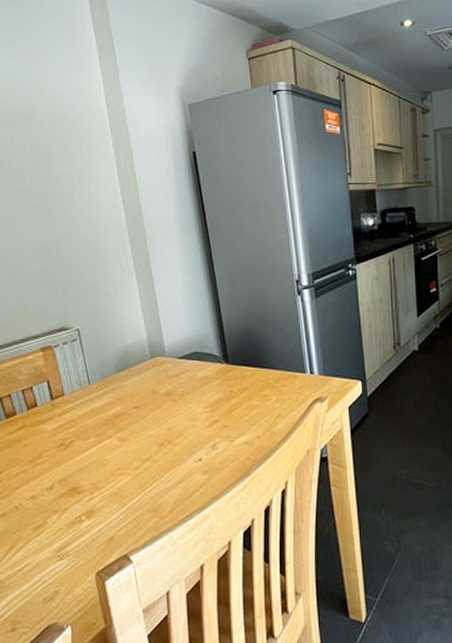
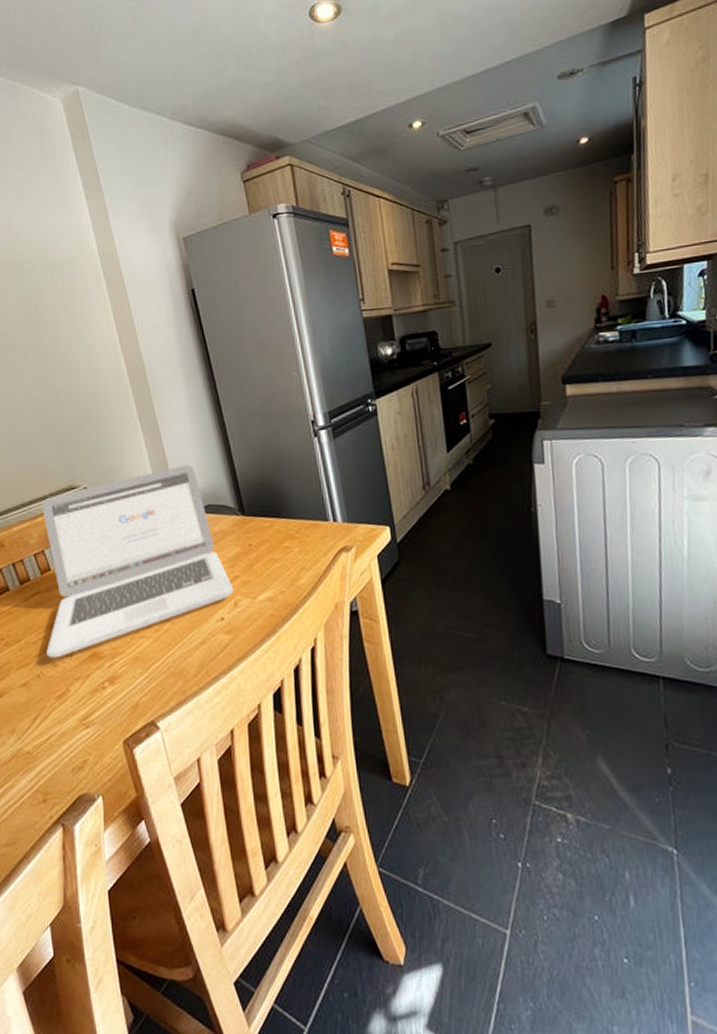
laptop: none [27,313,213,491] -> present [42,464,234,658]

